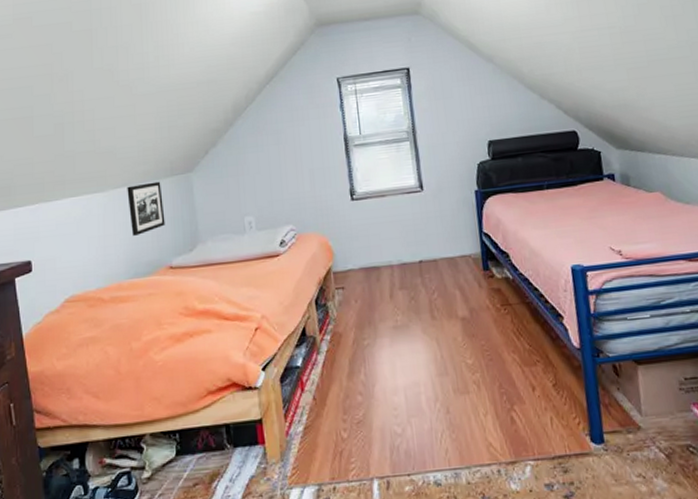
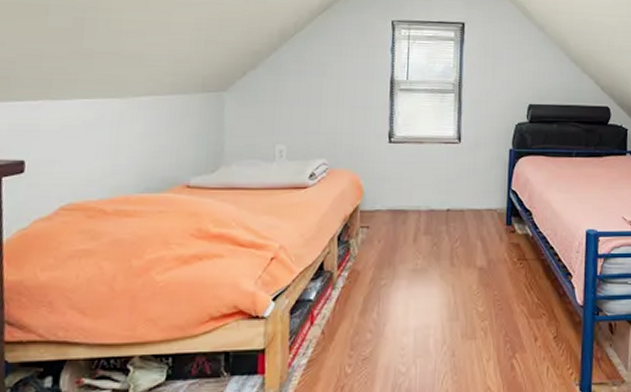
picture frame: present [127,181,165,236] -> none [148,95,189,149]

